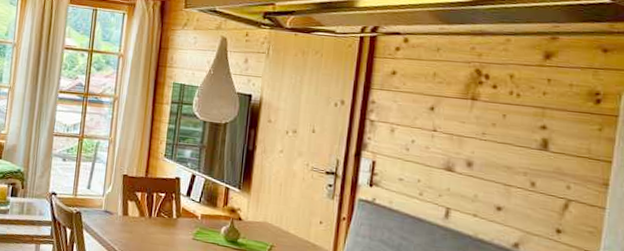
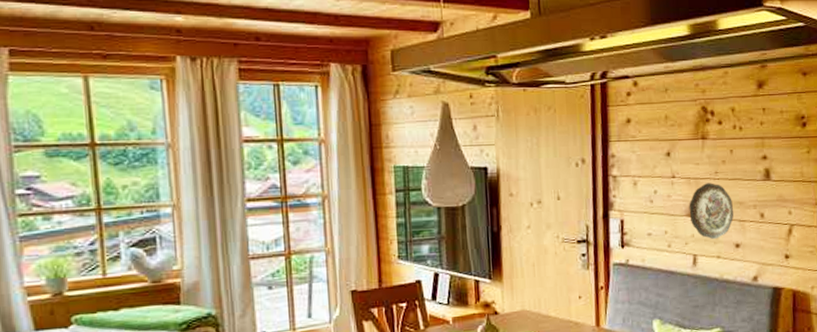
decorative plate: none [447,141,499,198] -> present [689,183,734,240]

